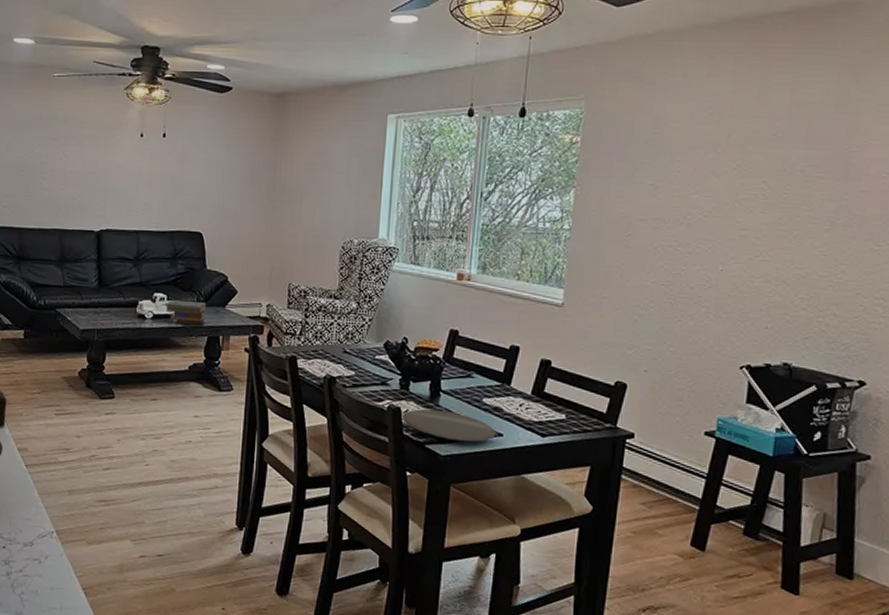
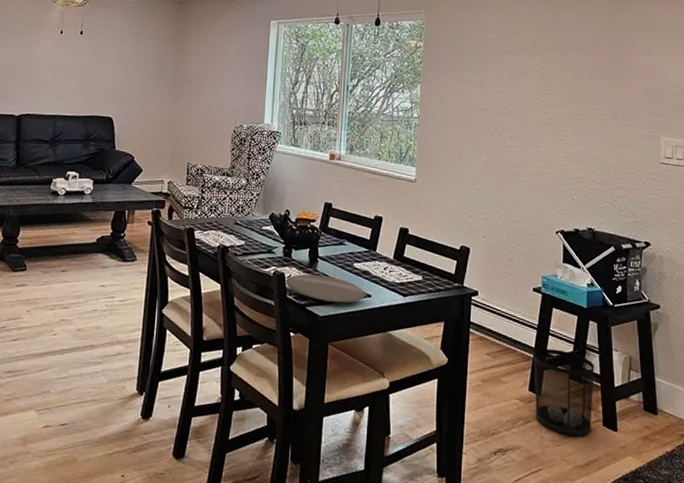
books: present [164,299,207,325] -> none [76,177,115,201]
waste bin: none [696,500,776,598] -> present [533,348,594,436]

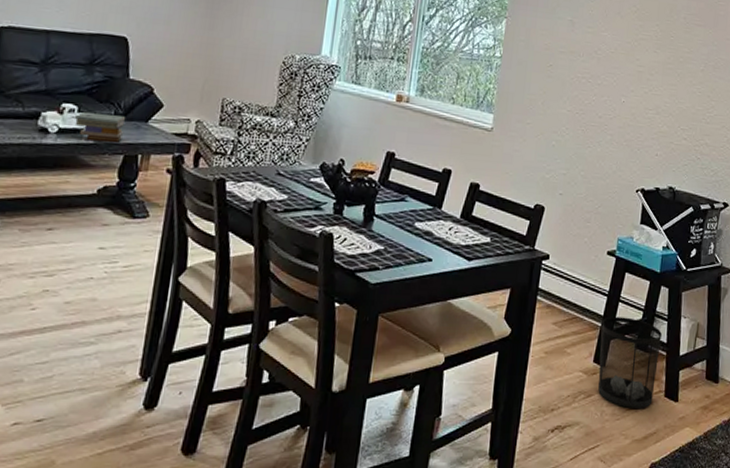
books: none [76,177,115,201] -> present [74,111,126,142]
plate: present [285,273,366,303] -> none [333,234,426,269]

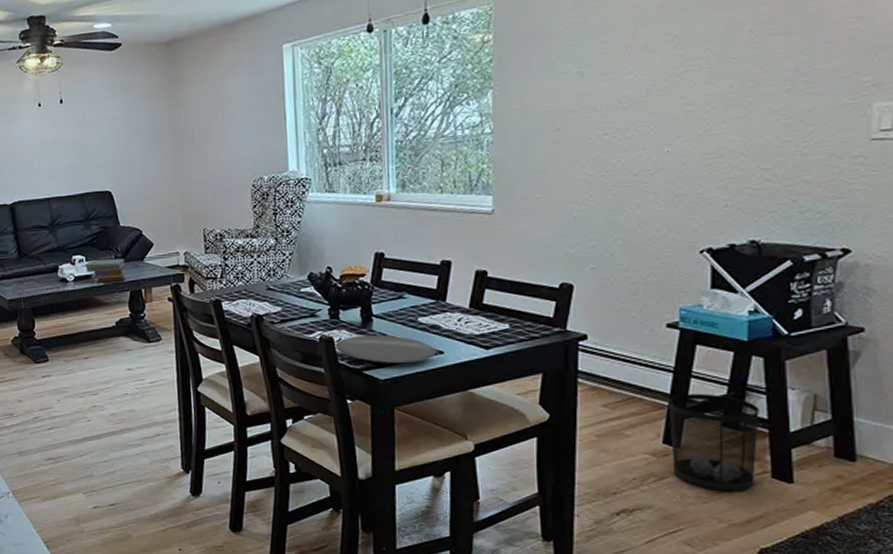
plate: none [333,234,426,269] -> present [335,334,436,364]

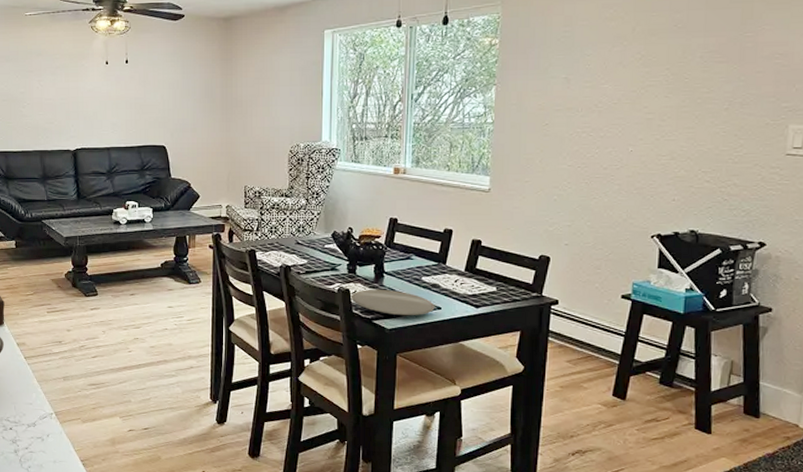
books: present [84,259,126,283] -> none [136,206,174,227]
waste bin: present [669,393,759,491] -> none [618,355,689,439]

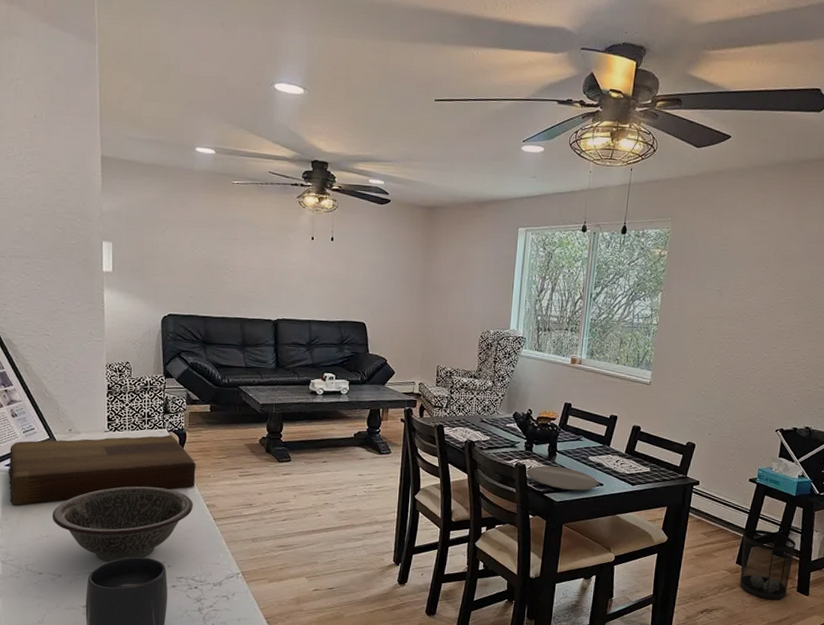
waste bin: none [618,355,689,439] -> present [739,529,796,599]

